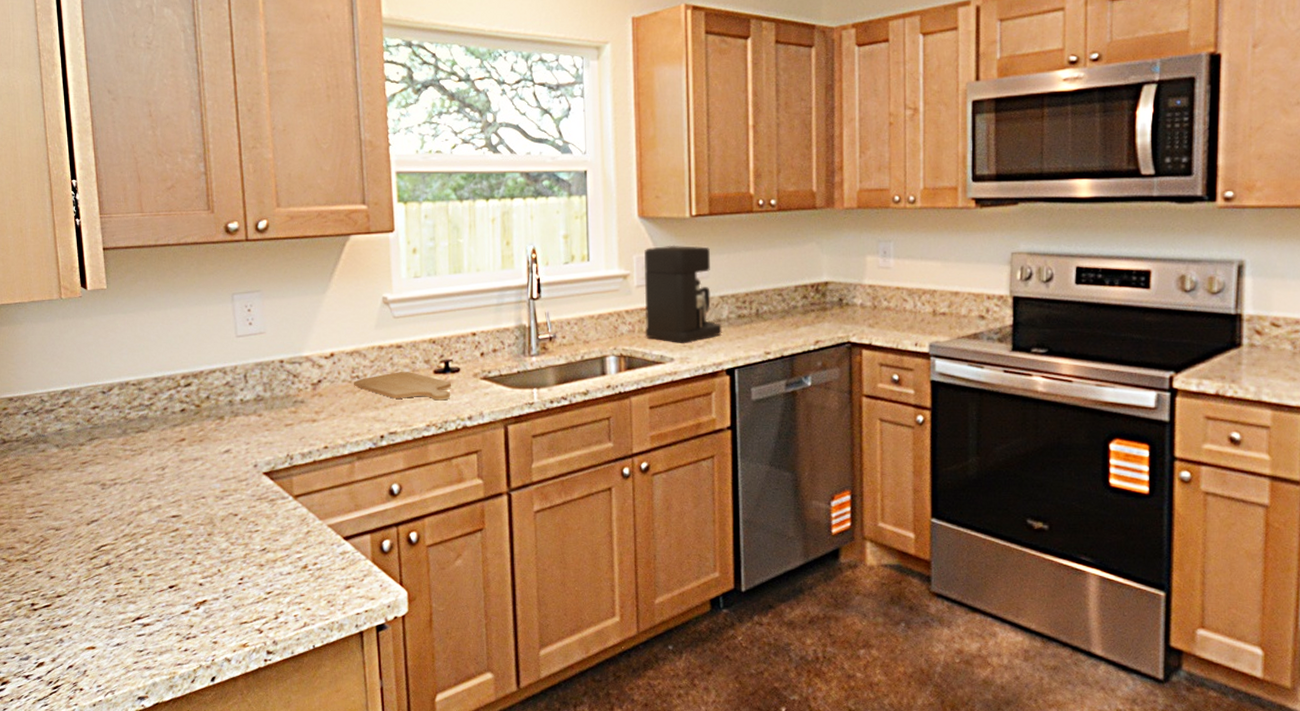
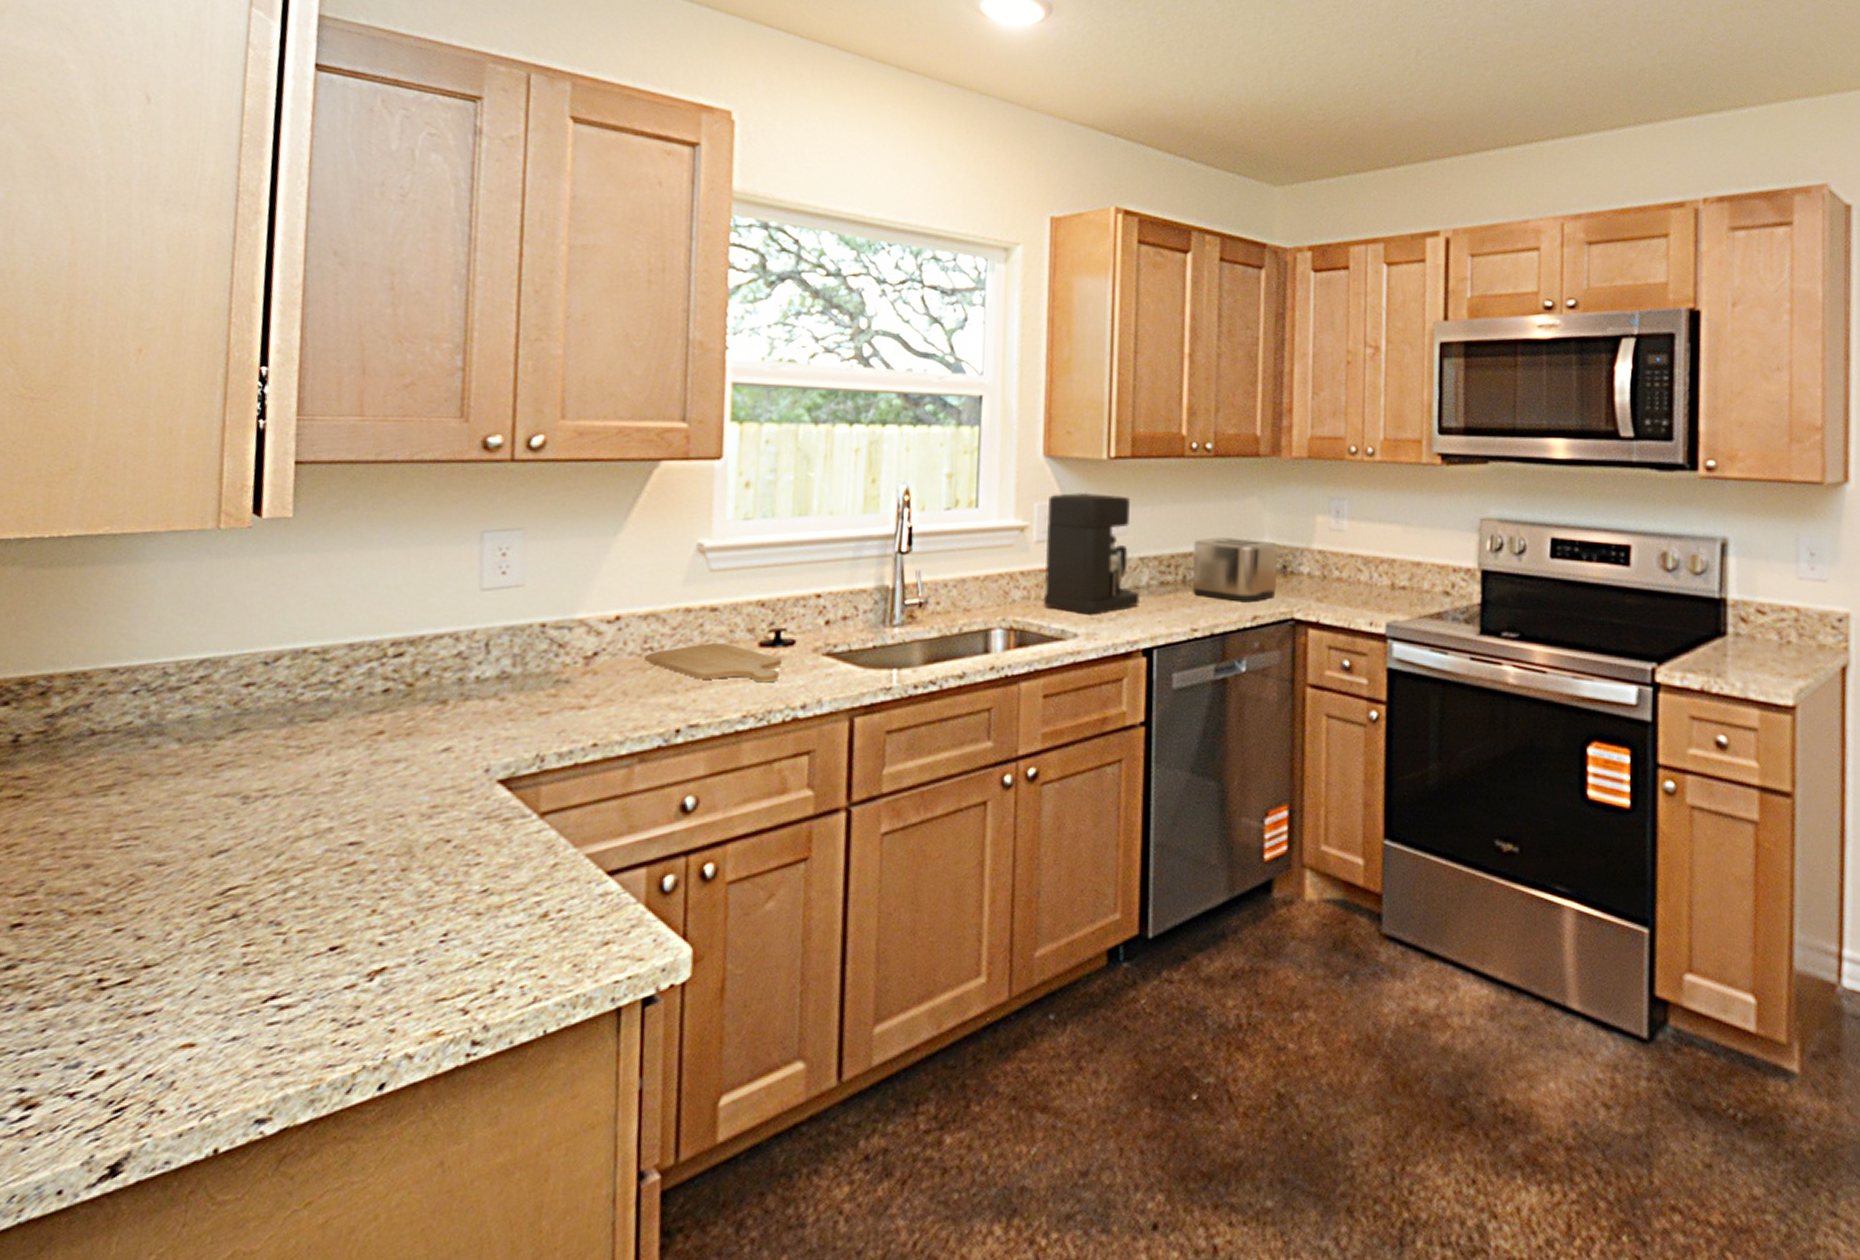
toaster: none [763,277,835,330] -> present [1192,537,1278,602]

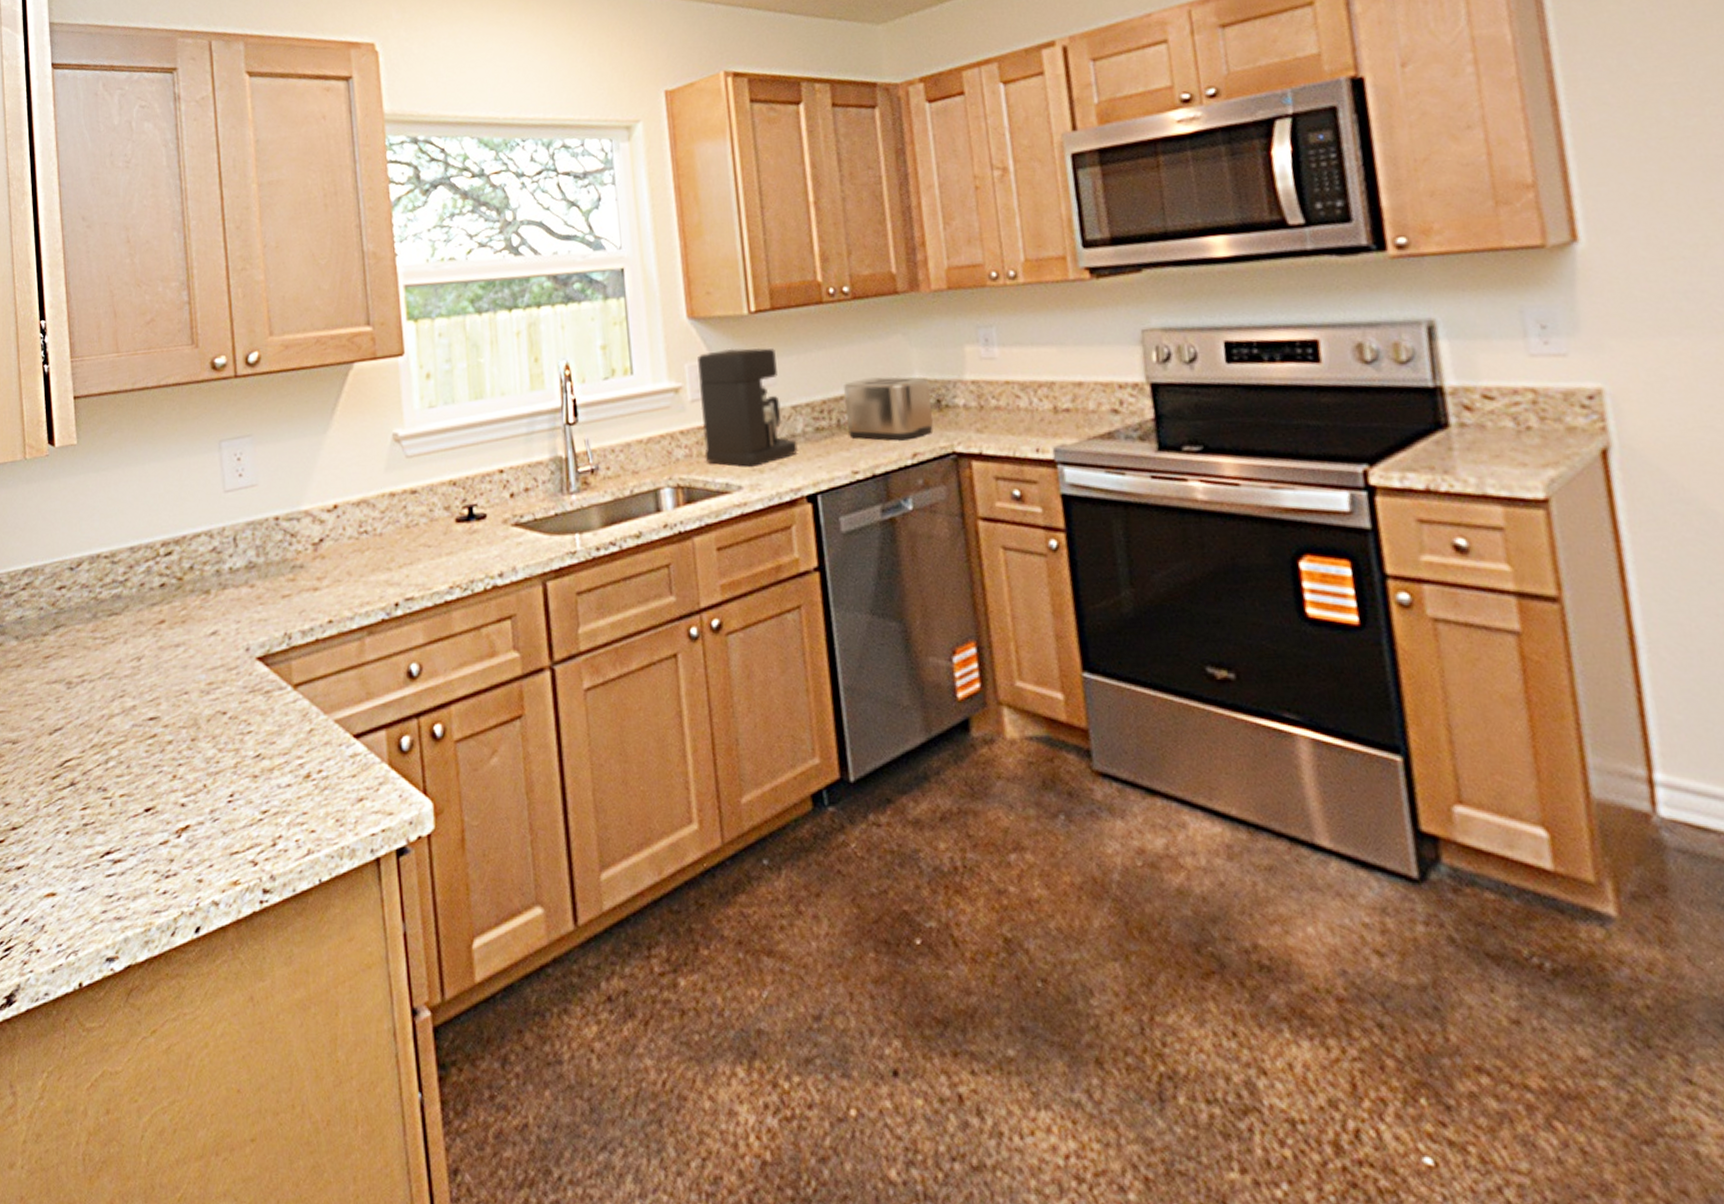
chopping board: present [643,643,781,683] -> none [360,522,477,556]

